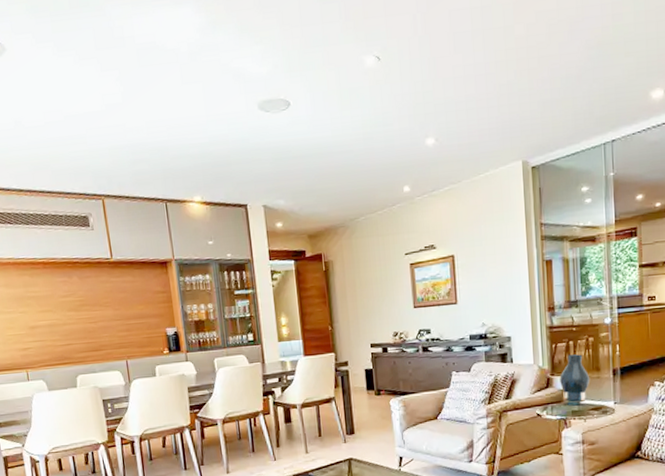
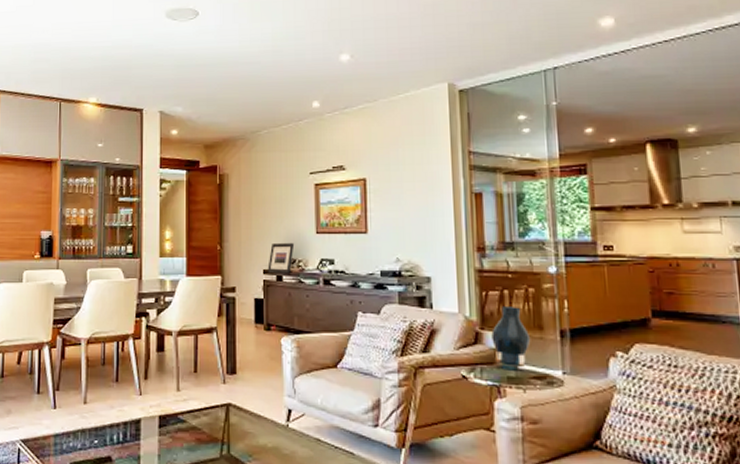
picture frame: none [374,318,396,347] -> present [267,242,295,274]

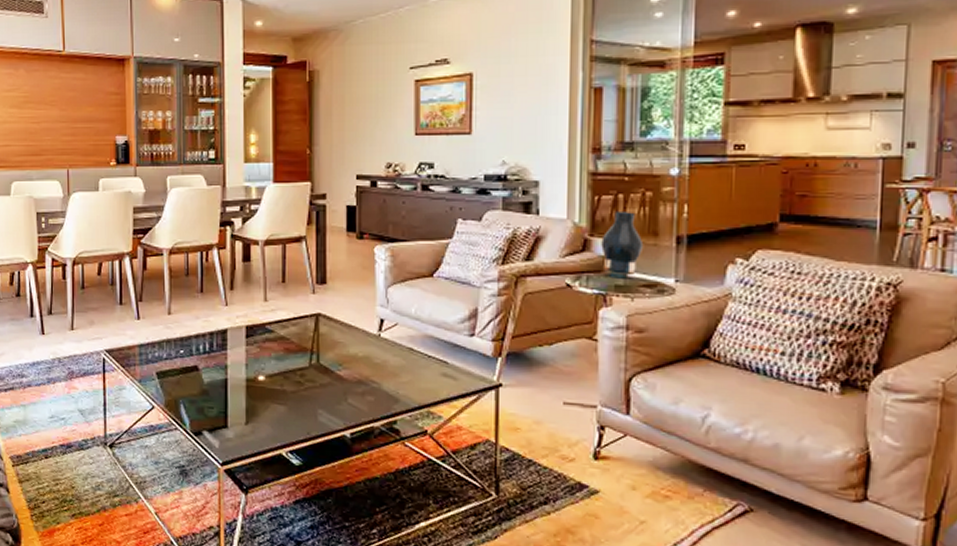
picture frame: present [267,242,295,274] -> none [361,145,391,179]

